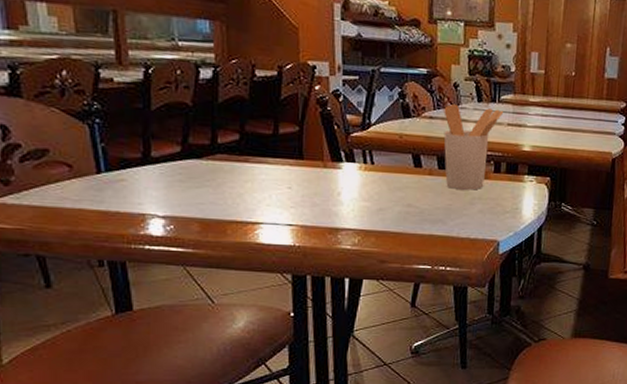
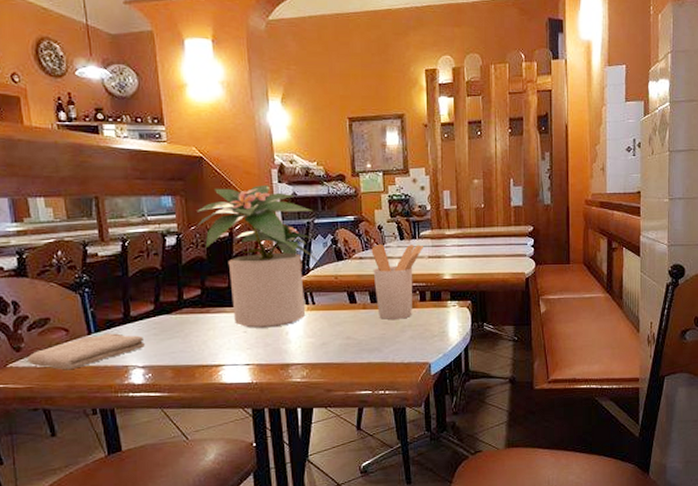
washcloth: none [18,174,167,213] -> present [27,333,145,370]
potted plant: none [240,17,388,186] -> present [197,184,324,328]

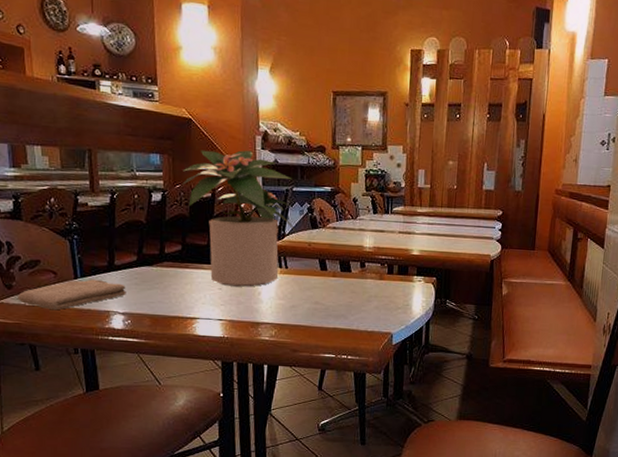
utensil holder: present [371,244,424,320] -> none [345,215,396,289]

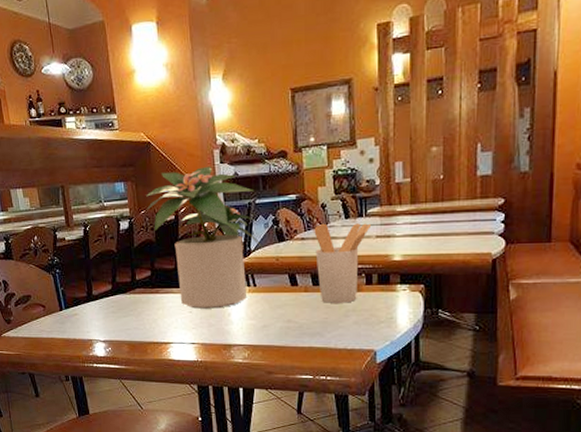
washcloth: present [18,279,126,311] -> none [16,310,105,341]
utensil holder: none [345,215,396,289] -> present [314,223,372,303]

